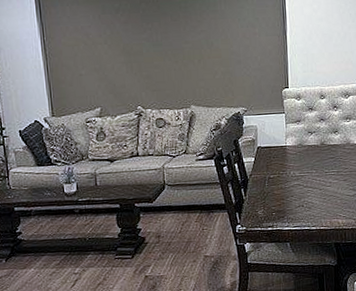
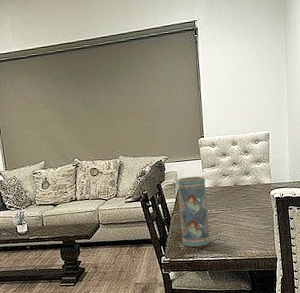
vase: none [257,132,292,215] -> present [177,176,210,248]

